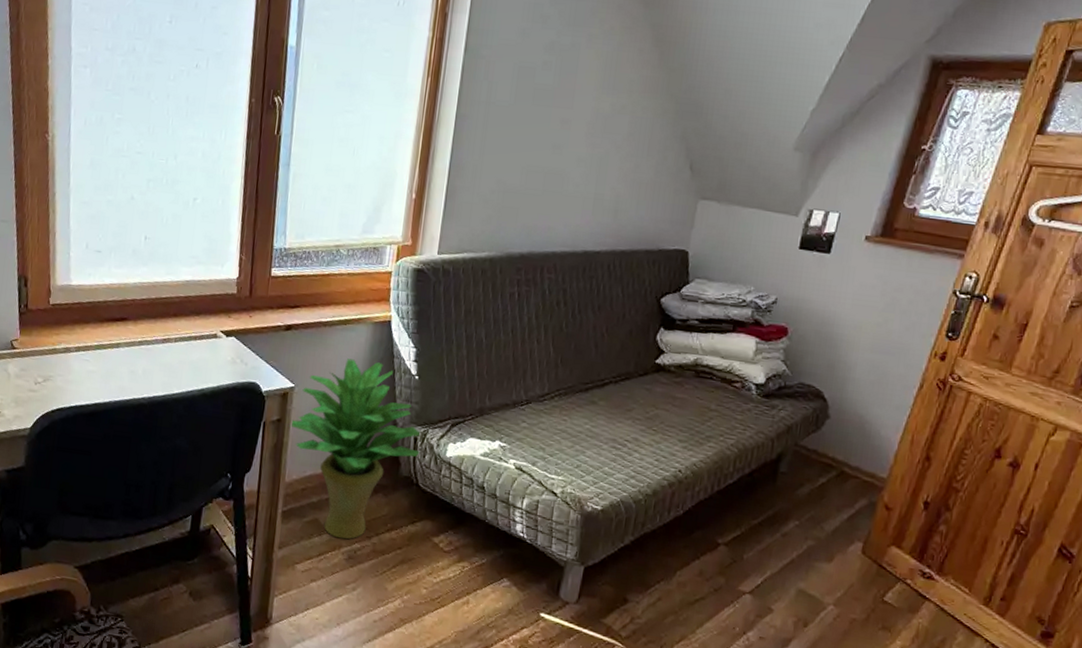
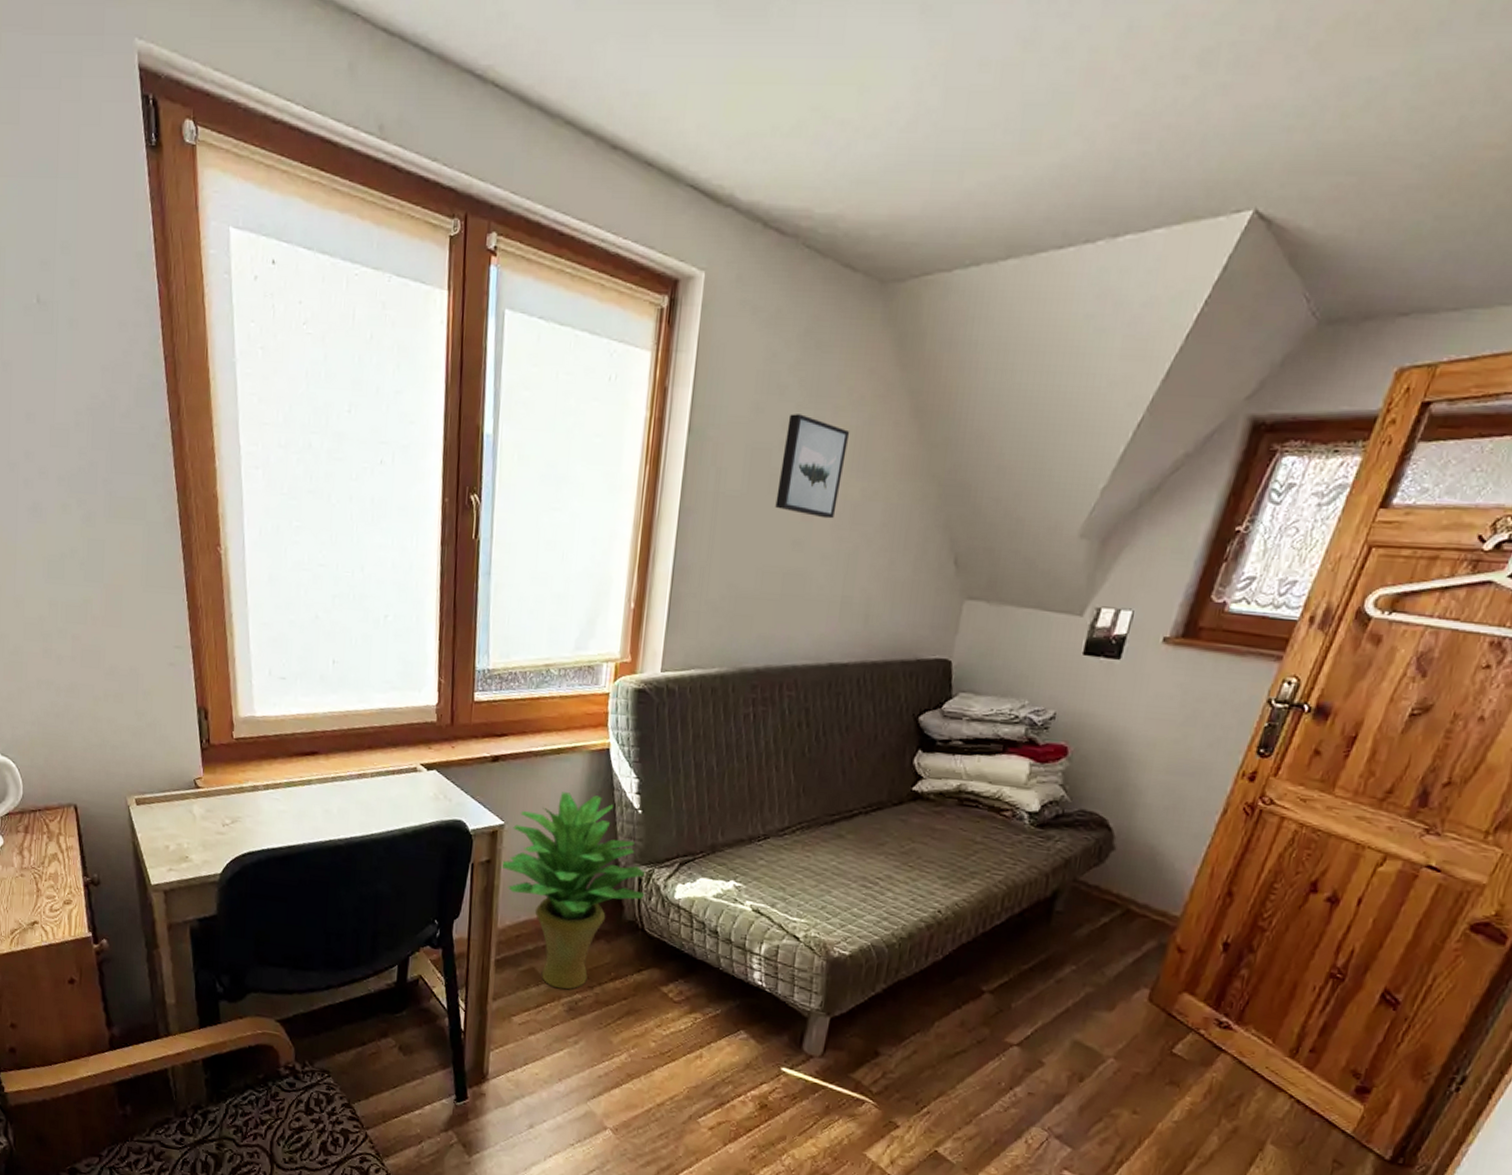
wall art: none [538,39,602,128] -> present [775,414,850,519]

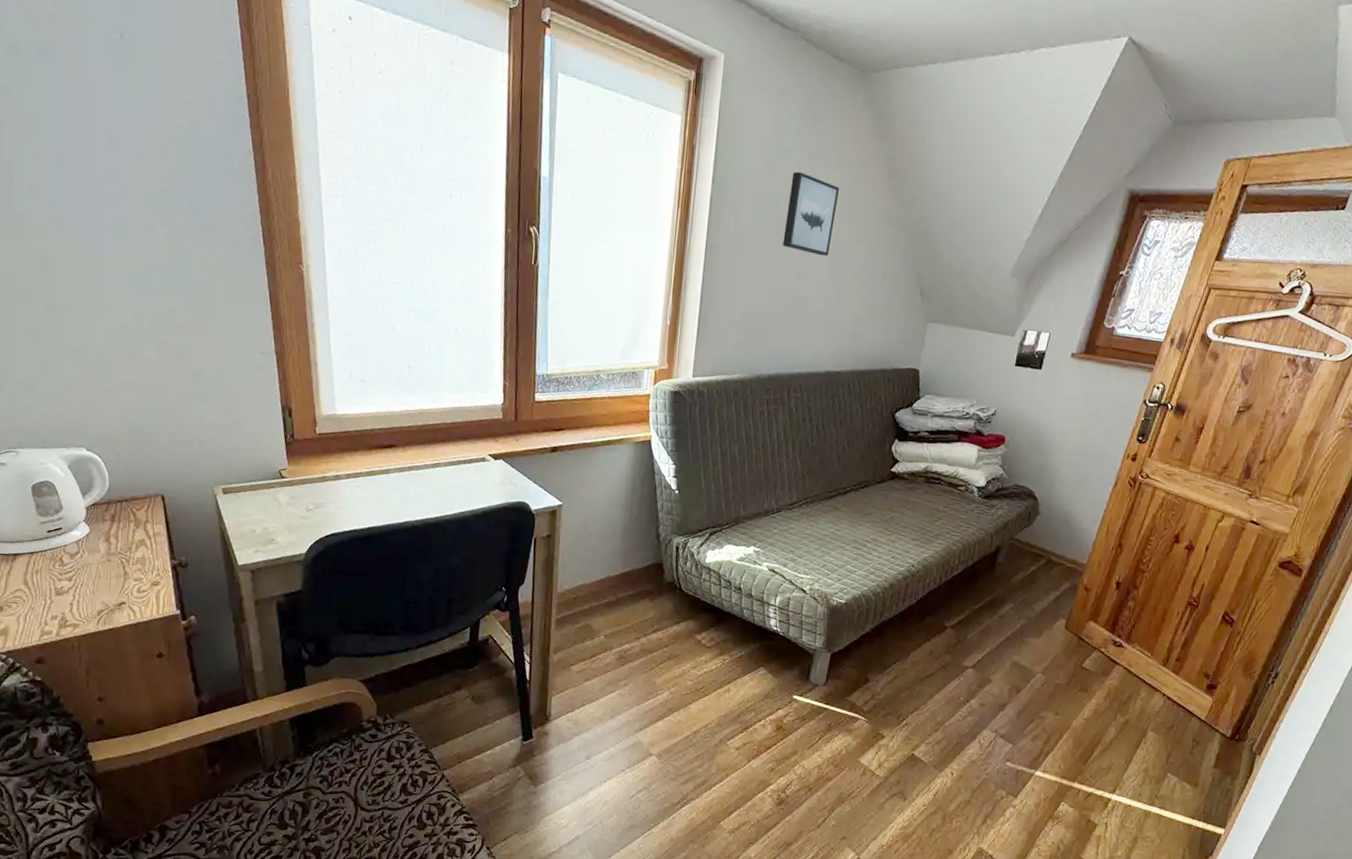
potted plant: present [500,792,645,990] -> none [559,476,682,641]

